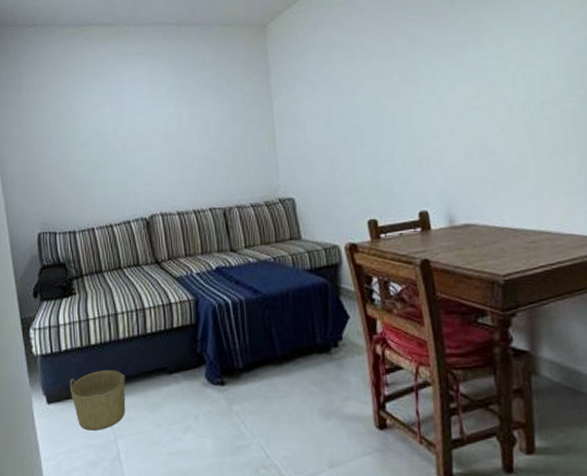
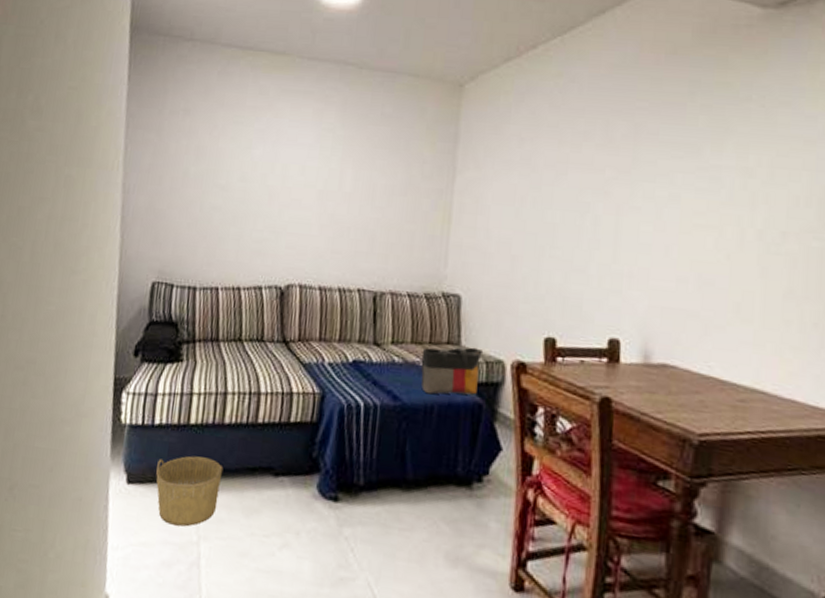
tote bag: none [271,238,321,284] -> present [421,347,484,395]

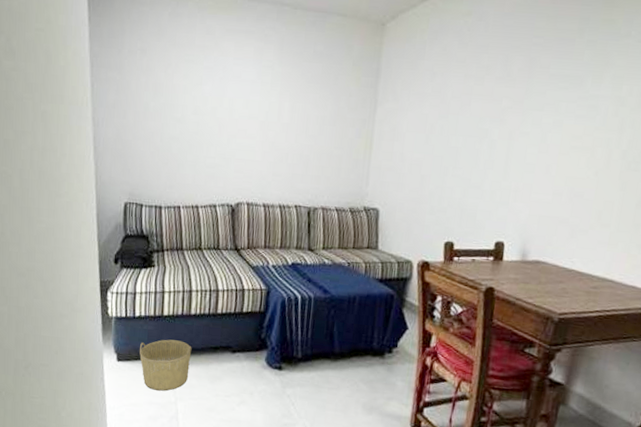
tote bag: present [421,347,484,395] -> none [346,250,396,288]

